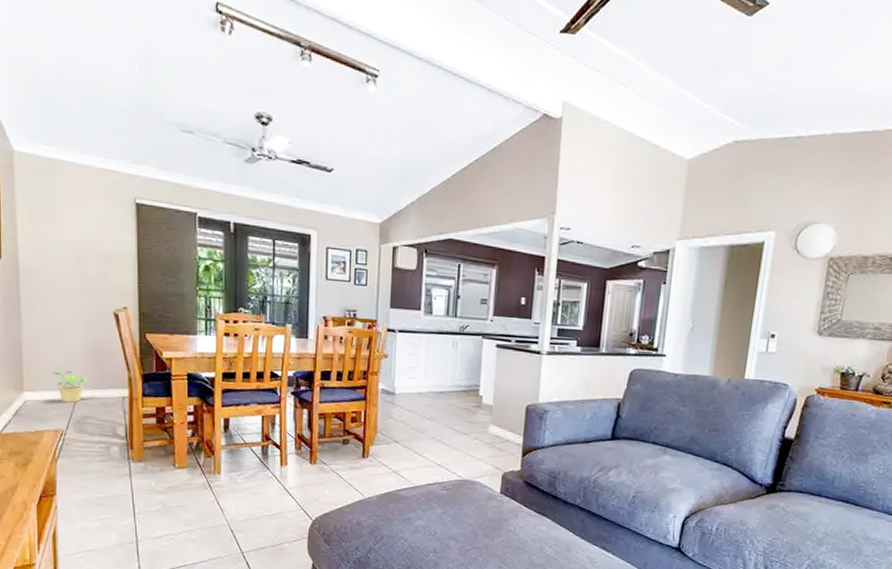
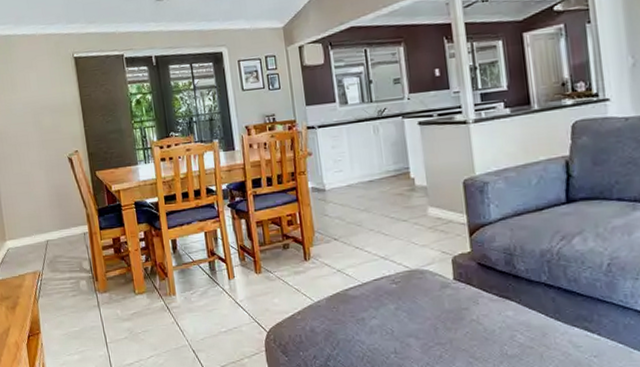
potted plant: present [51,371,88,403] -> none [26,216,54,245]

